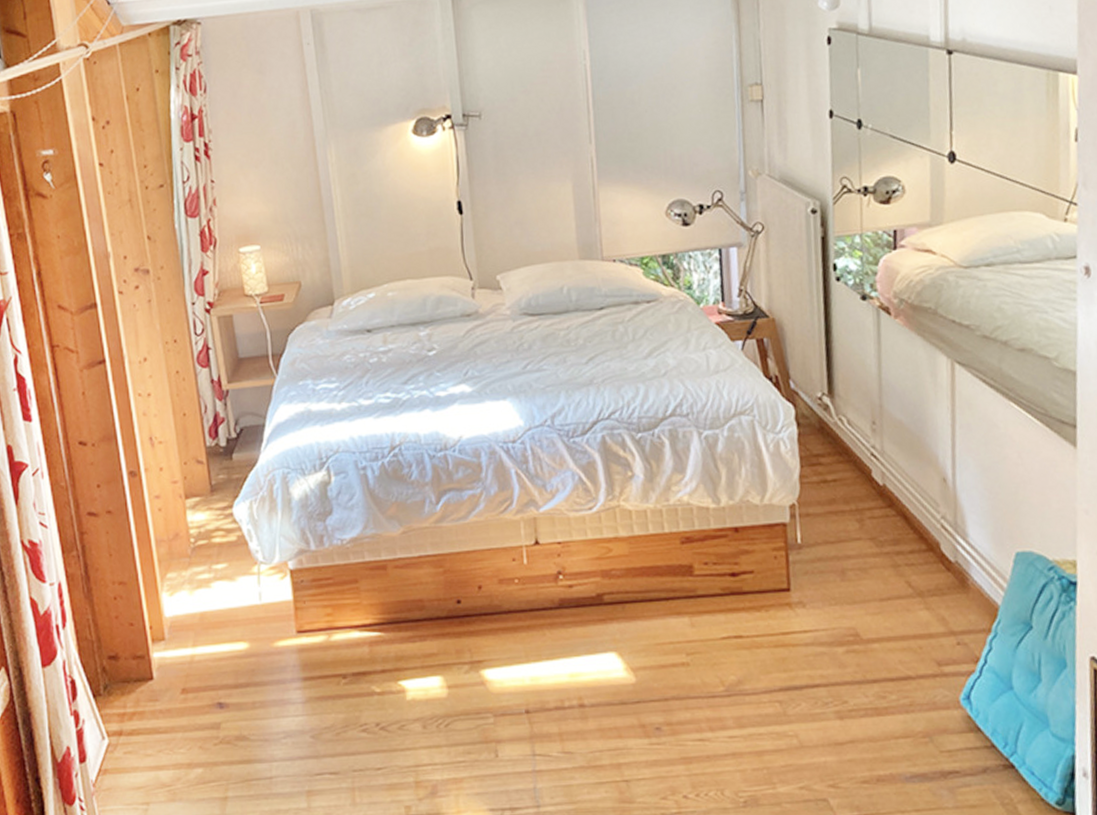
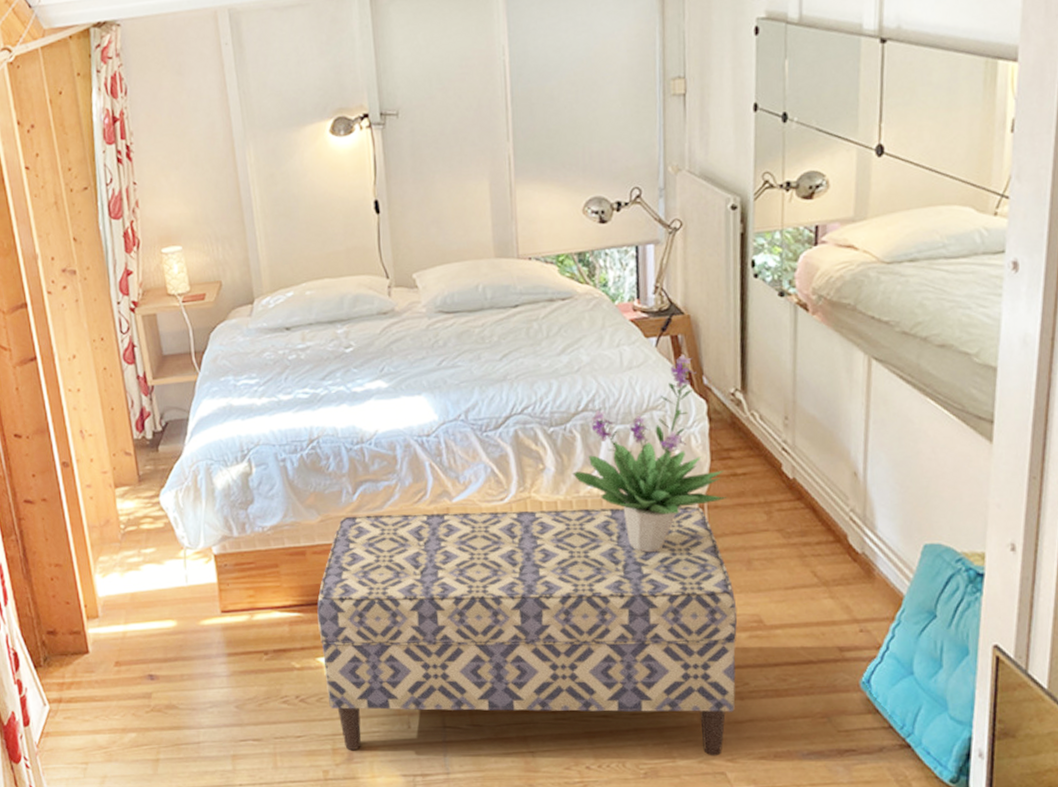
bench: none [399,514,835,784] -> present [317,506,738,756]
potted plant: none [662,358,819,564] -> present [573,355,728,553]

